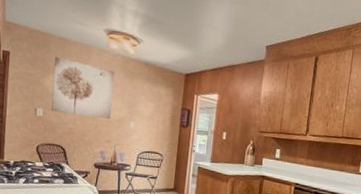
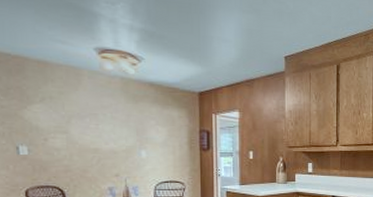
wall art: present [51,57,114,120] -> none [34,83,117,151]

